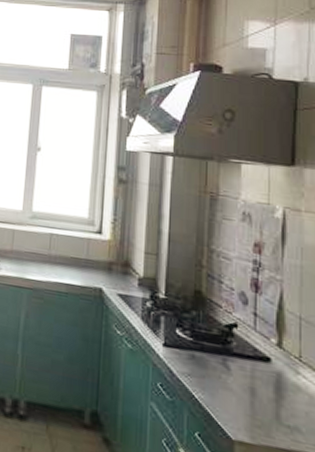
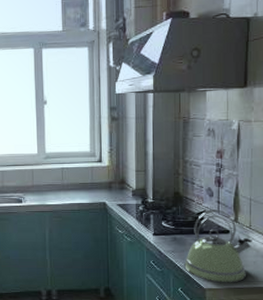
kettle: none [205,322,303,441] -> present [184,209,252,283]

